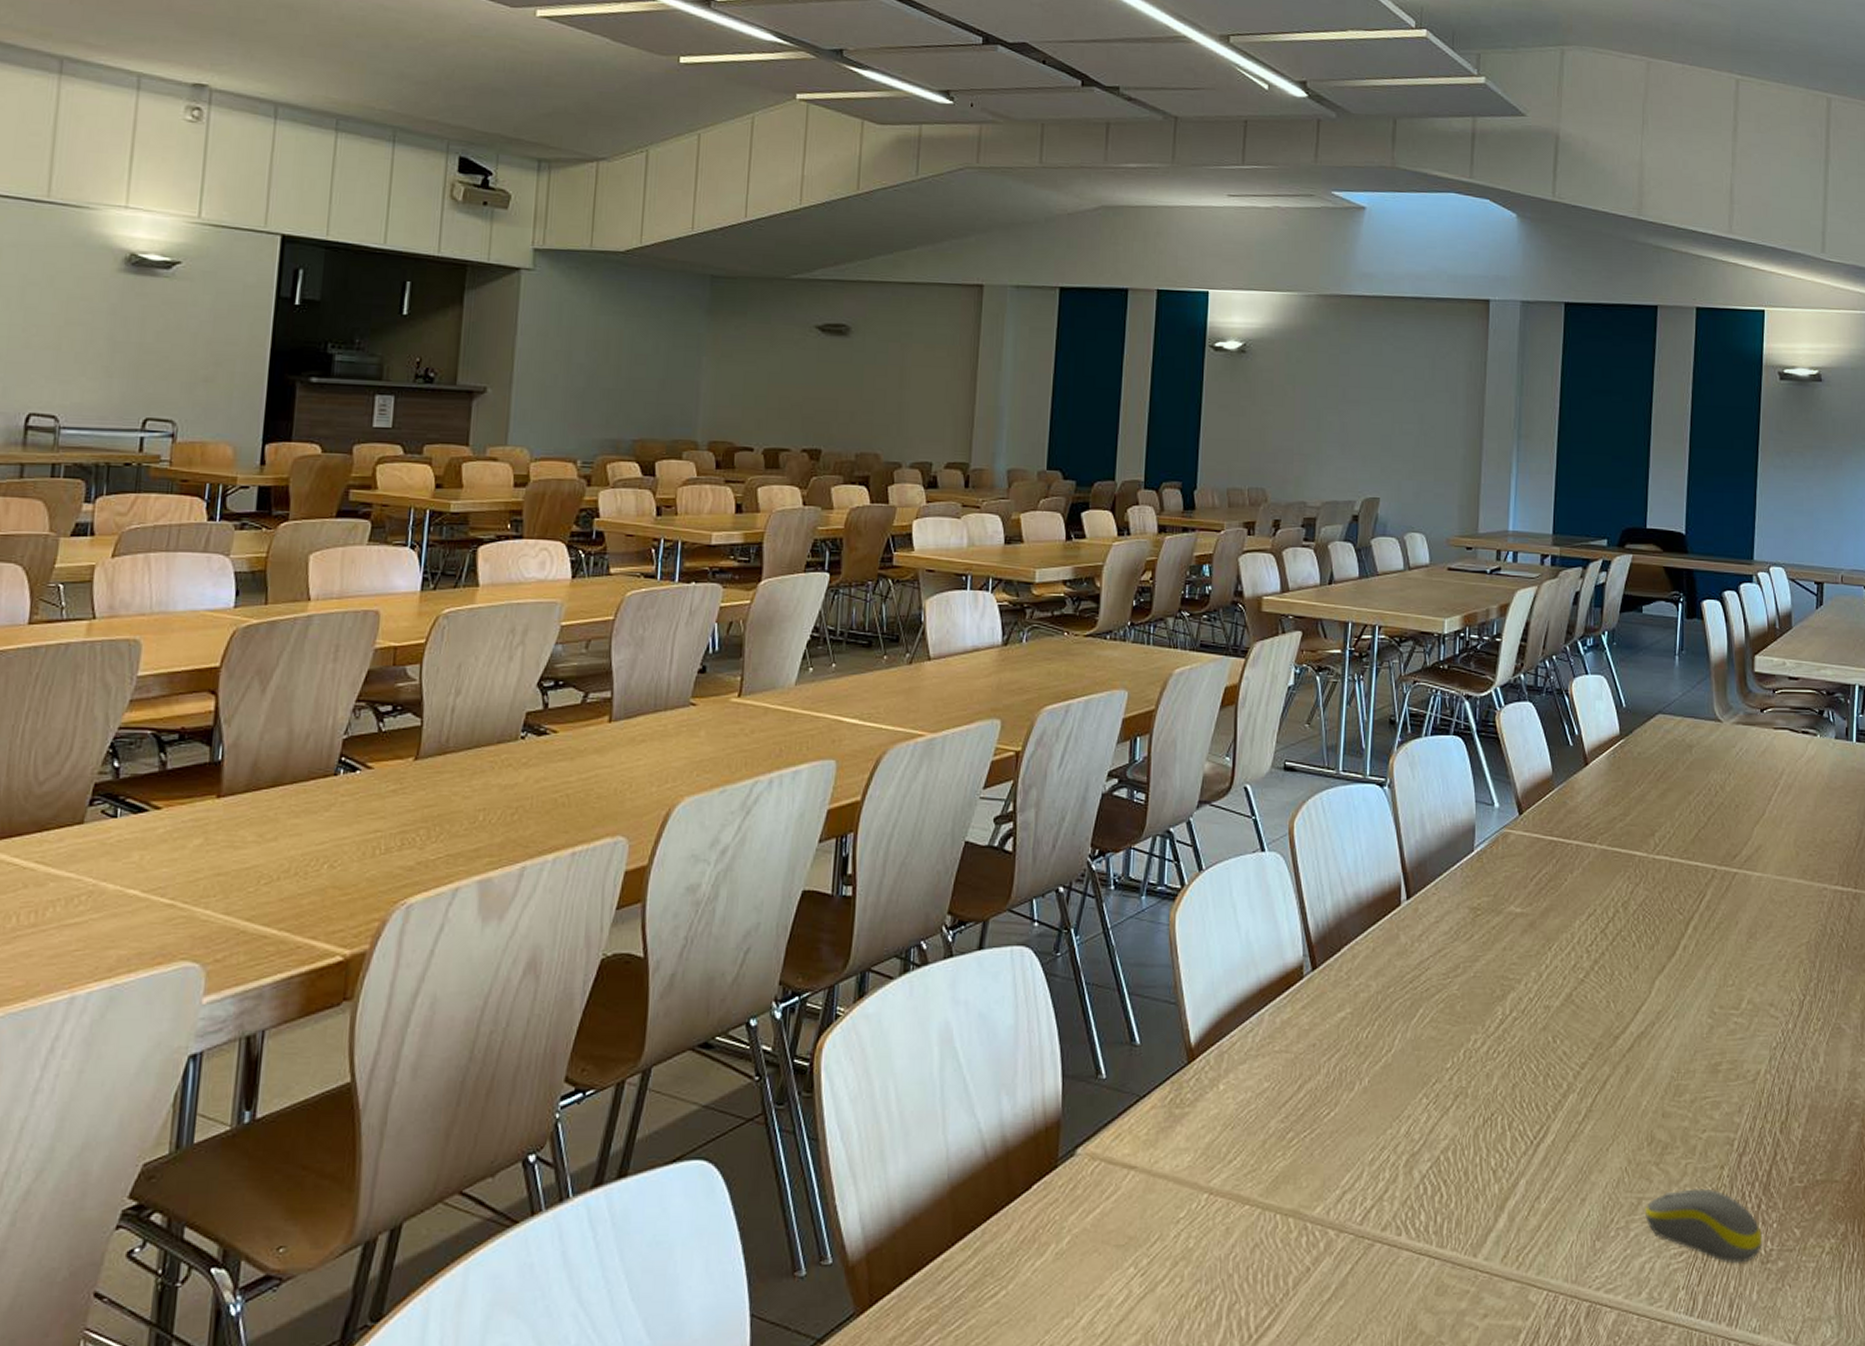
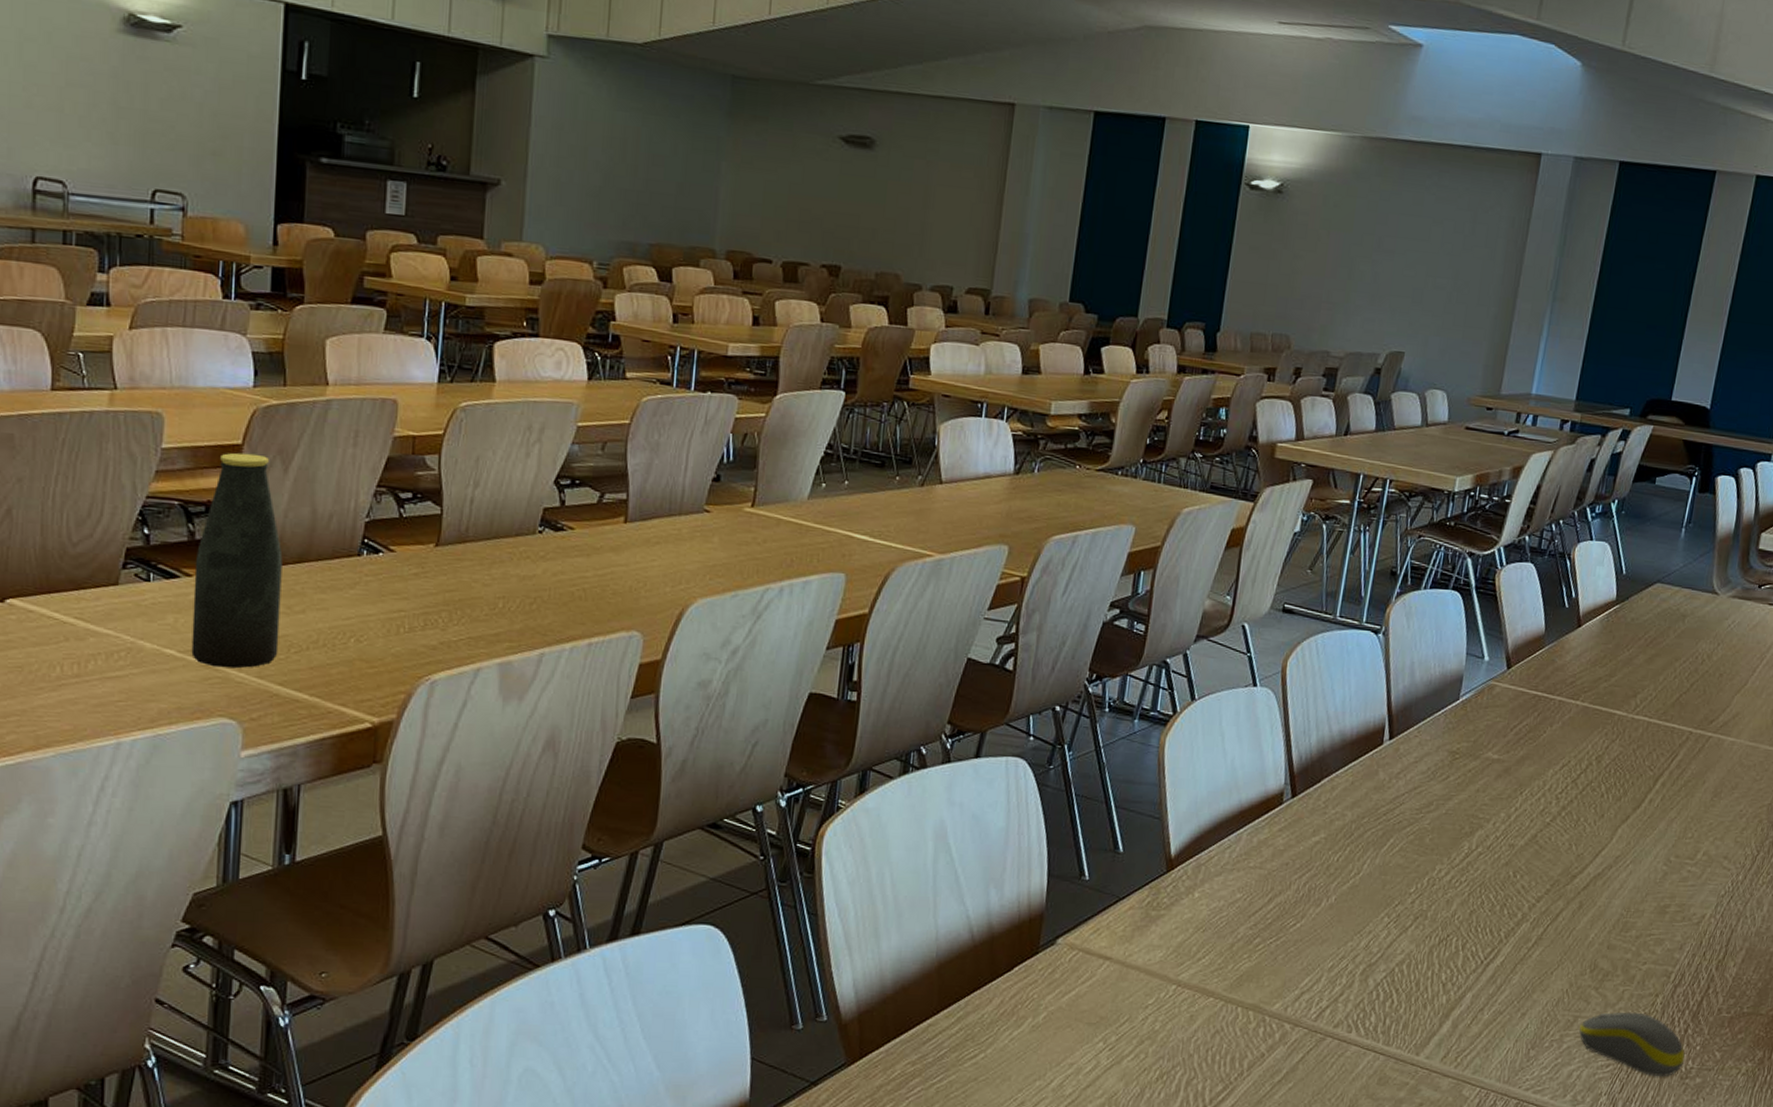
bottle: none [156,675,256,906] -> present [191,452,283,669]

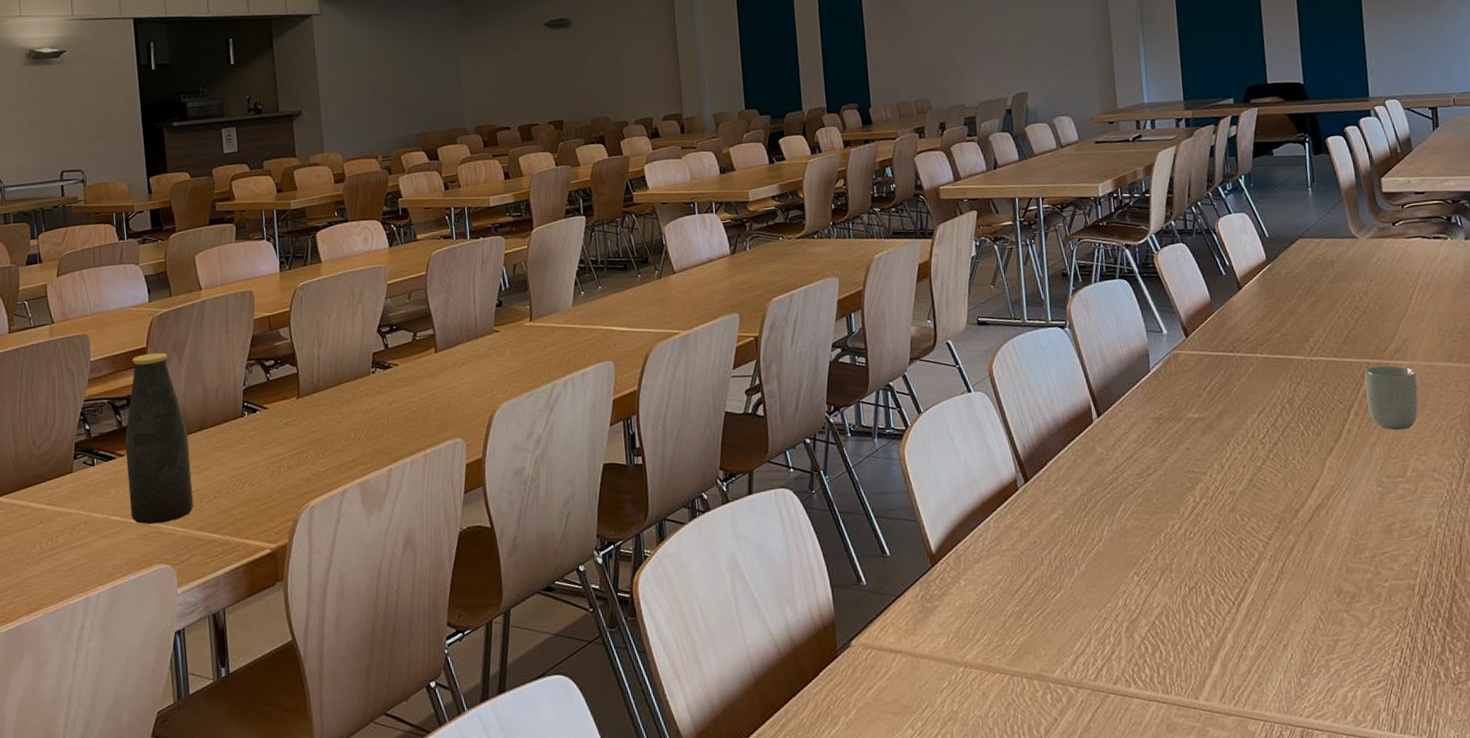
computer mouse: present [1579,1012,1685,1076] -> none [1341,627,1451,686]
cup: none [1676,736,1737,810] -> present [1364,365,1419,431]

